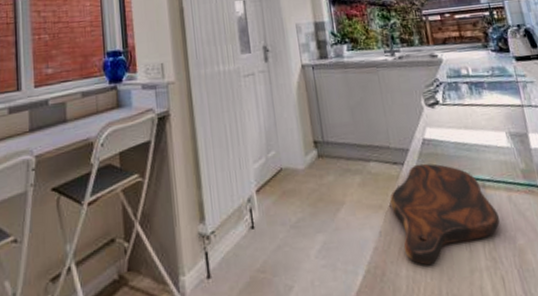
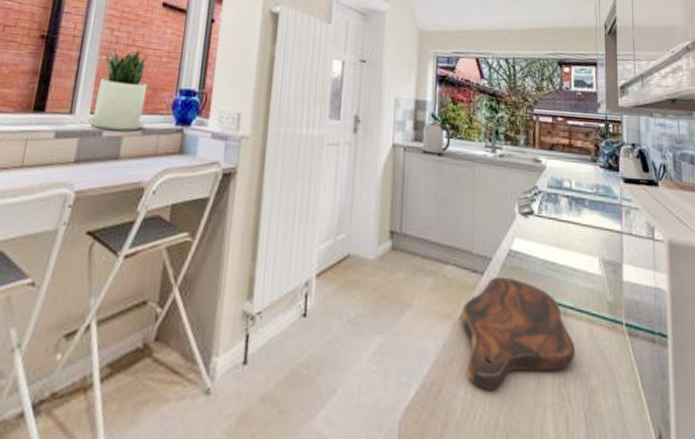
planter: none [33,25,82,99] -> present [87,46,148,131]
kettle: none [326,39,353,69] -> present [422,122,451,156]

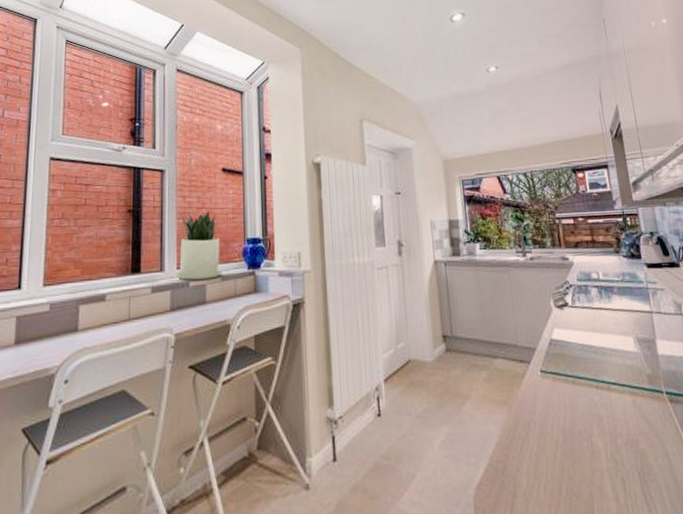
kettle: present [422,122,451,156] -> none [459,237,485,266]
cutting board: present [461,276,575,390] -> none [514,363,623,462]

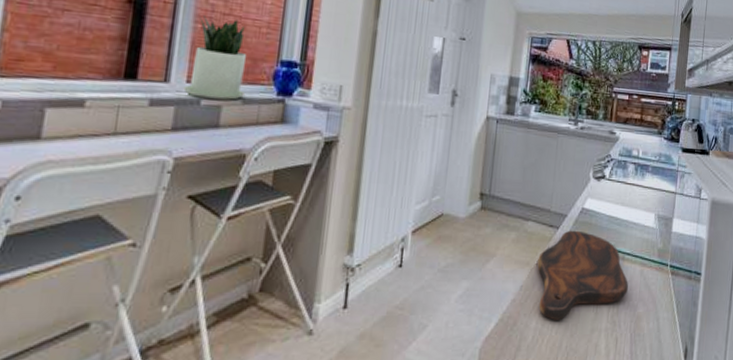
cutting board: none [514,363,623,462] -> present [537,230,628,320]

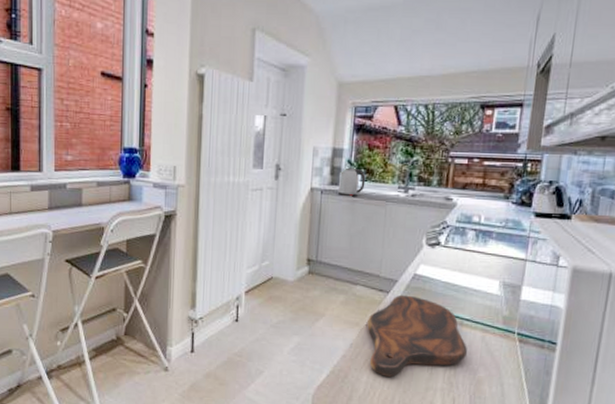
planter: present [183,14,247,100] -> none [53,114,98,183]
kettle: none [512,97,540,128] -> present [337,167,366,197]

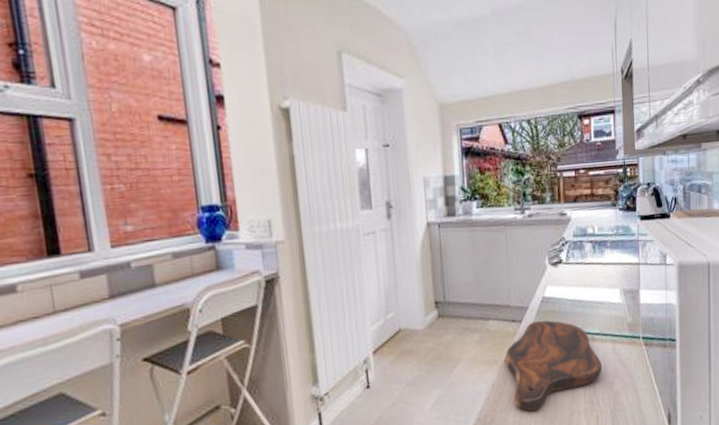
kettle: present [337,167,366,197] -> none [455,195,482,227]

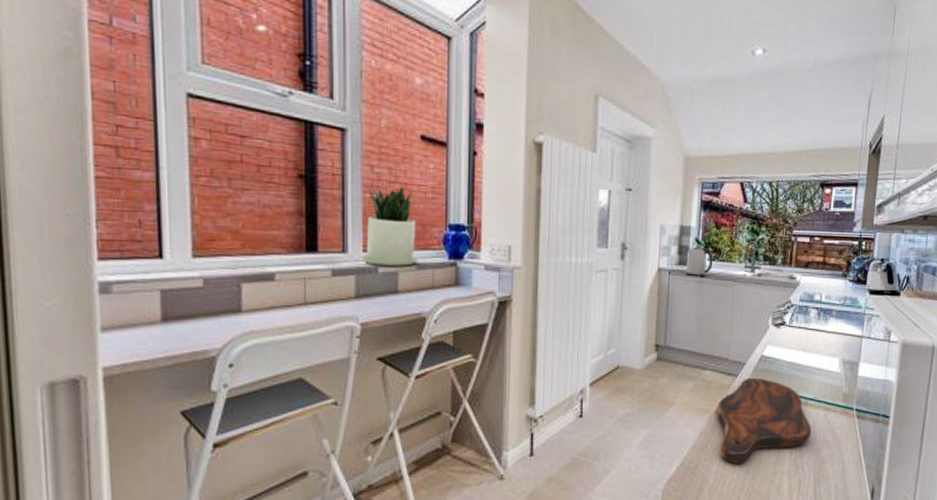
planter: none [106,173,173,261] -> present [361,184,418,266]
kettle: none [455,195,482,227] -> present [685,246,714,277]

